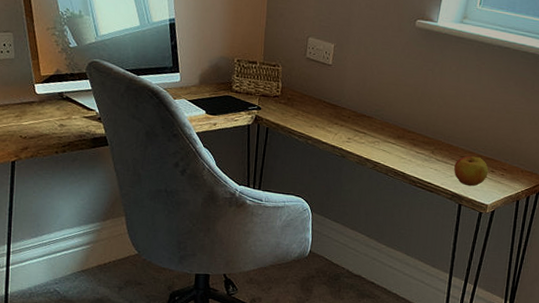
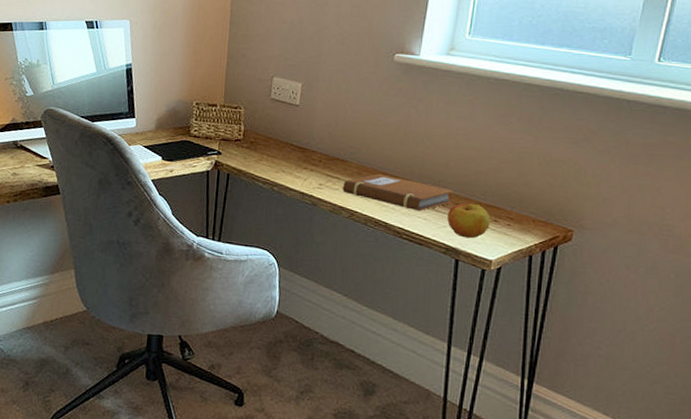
notebook: none [368,129,460,163] -> present [342,173,453,212]

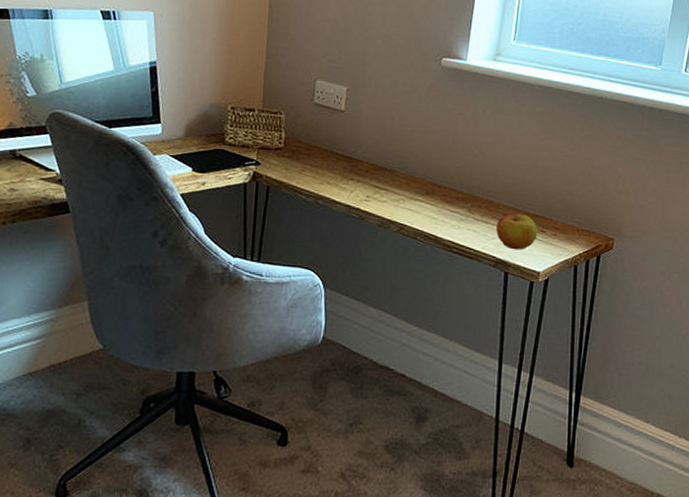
notebook: present [342,173,453,212] -> none [391,184,502,224]

